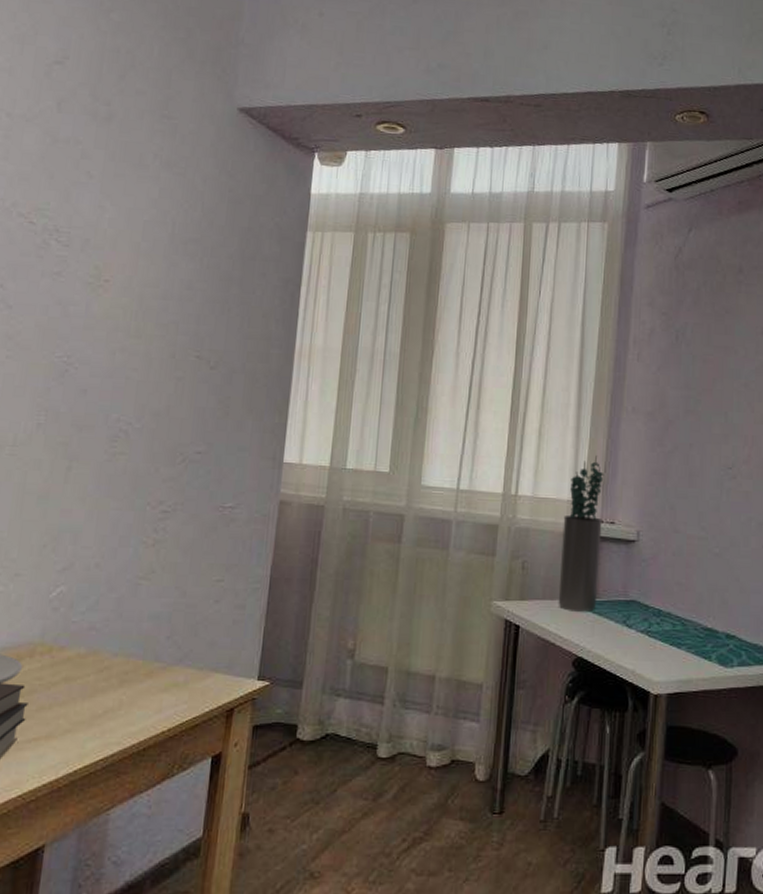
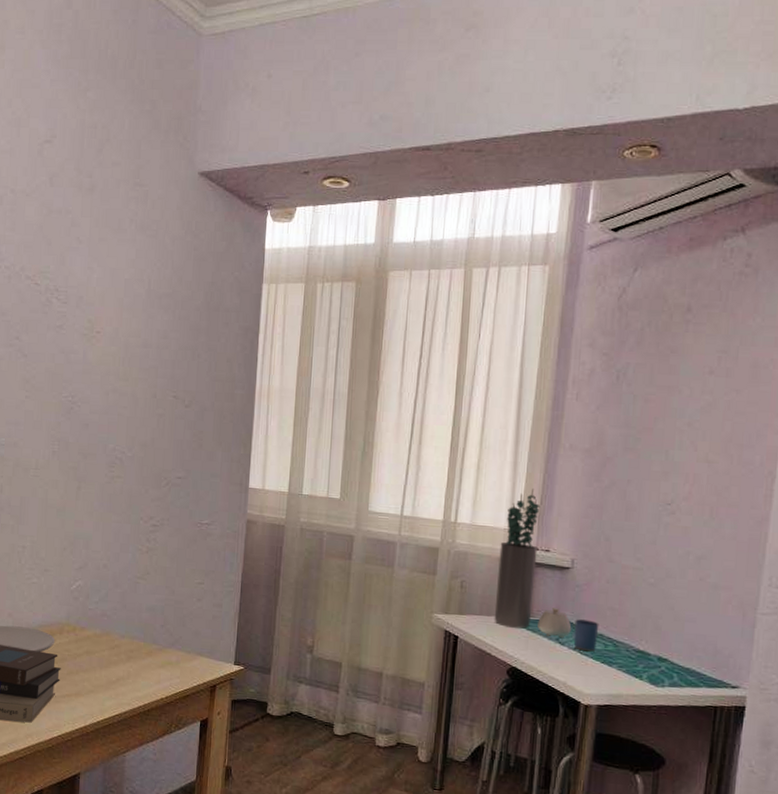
sugar bowl: none [604,586,639,621] -> present [538,608,572,639]
mug: none [641,598,667,633] -> present [574,619,599,652]

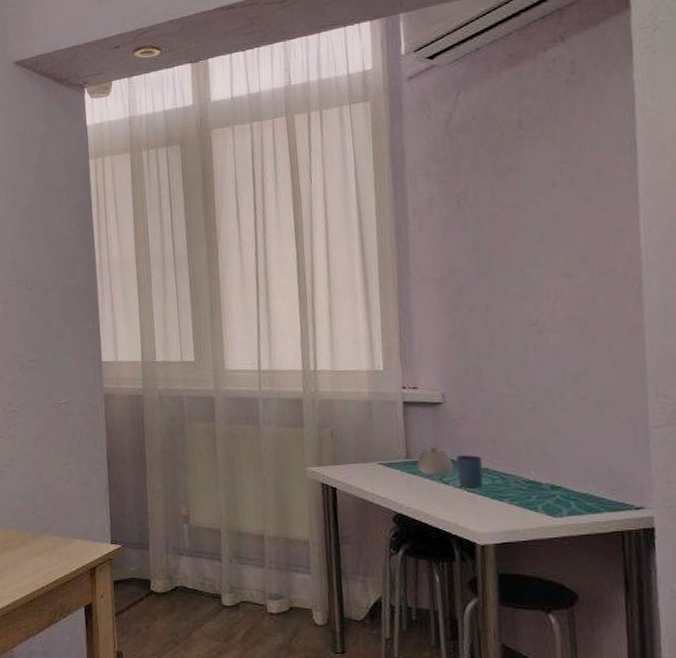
vase: present [494,489,540,630] -> none [365,326,410,474]

